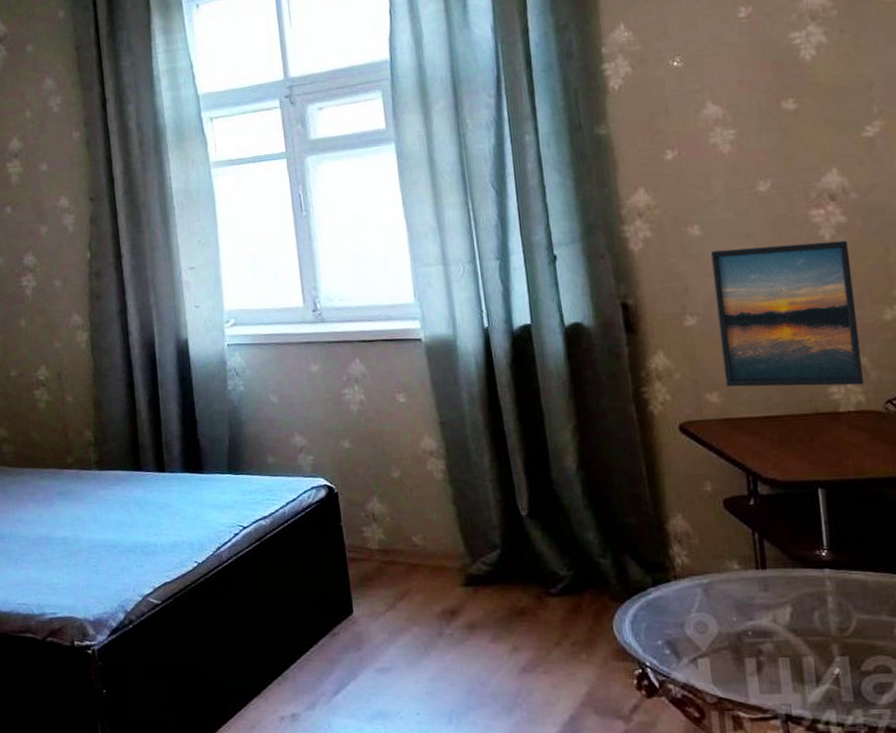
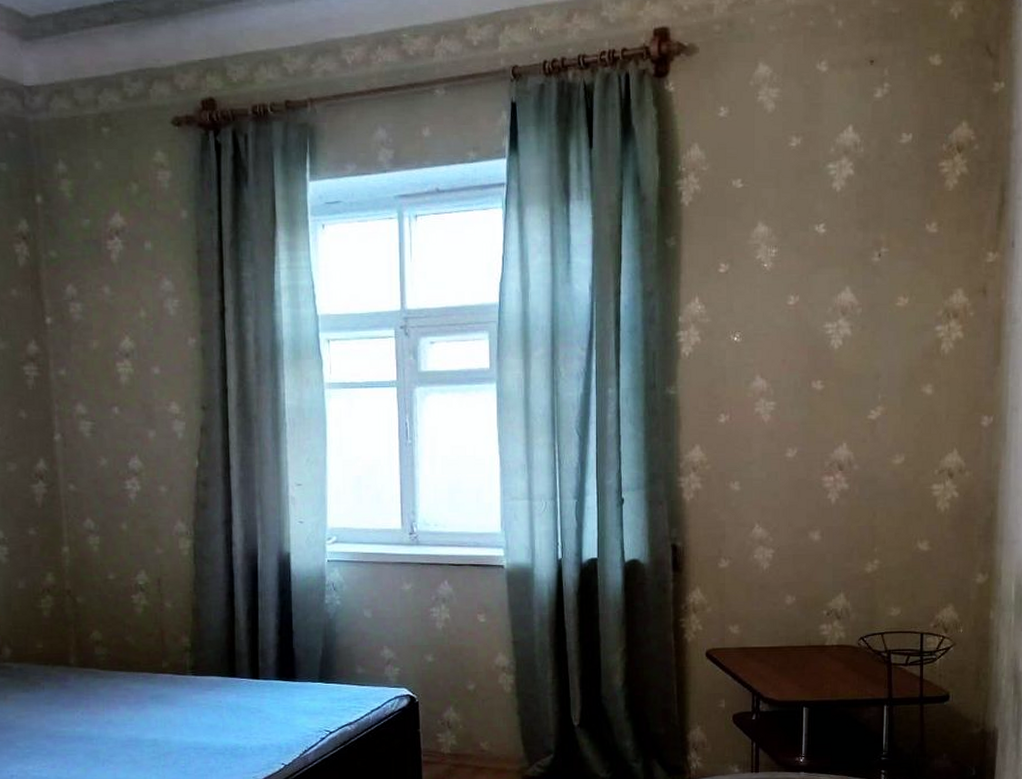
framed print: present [711,240,865,387] -> none [745,504,847,624]

